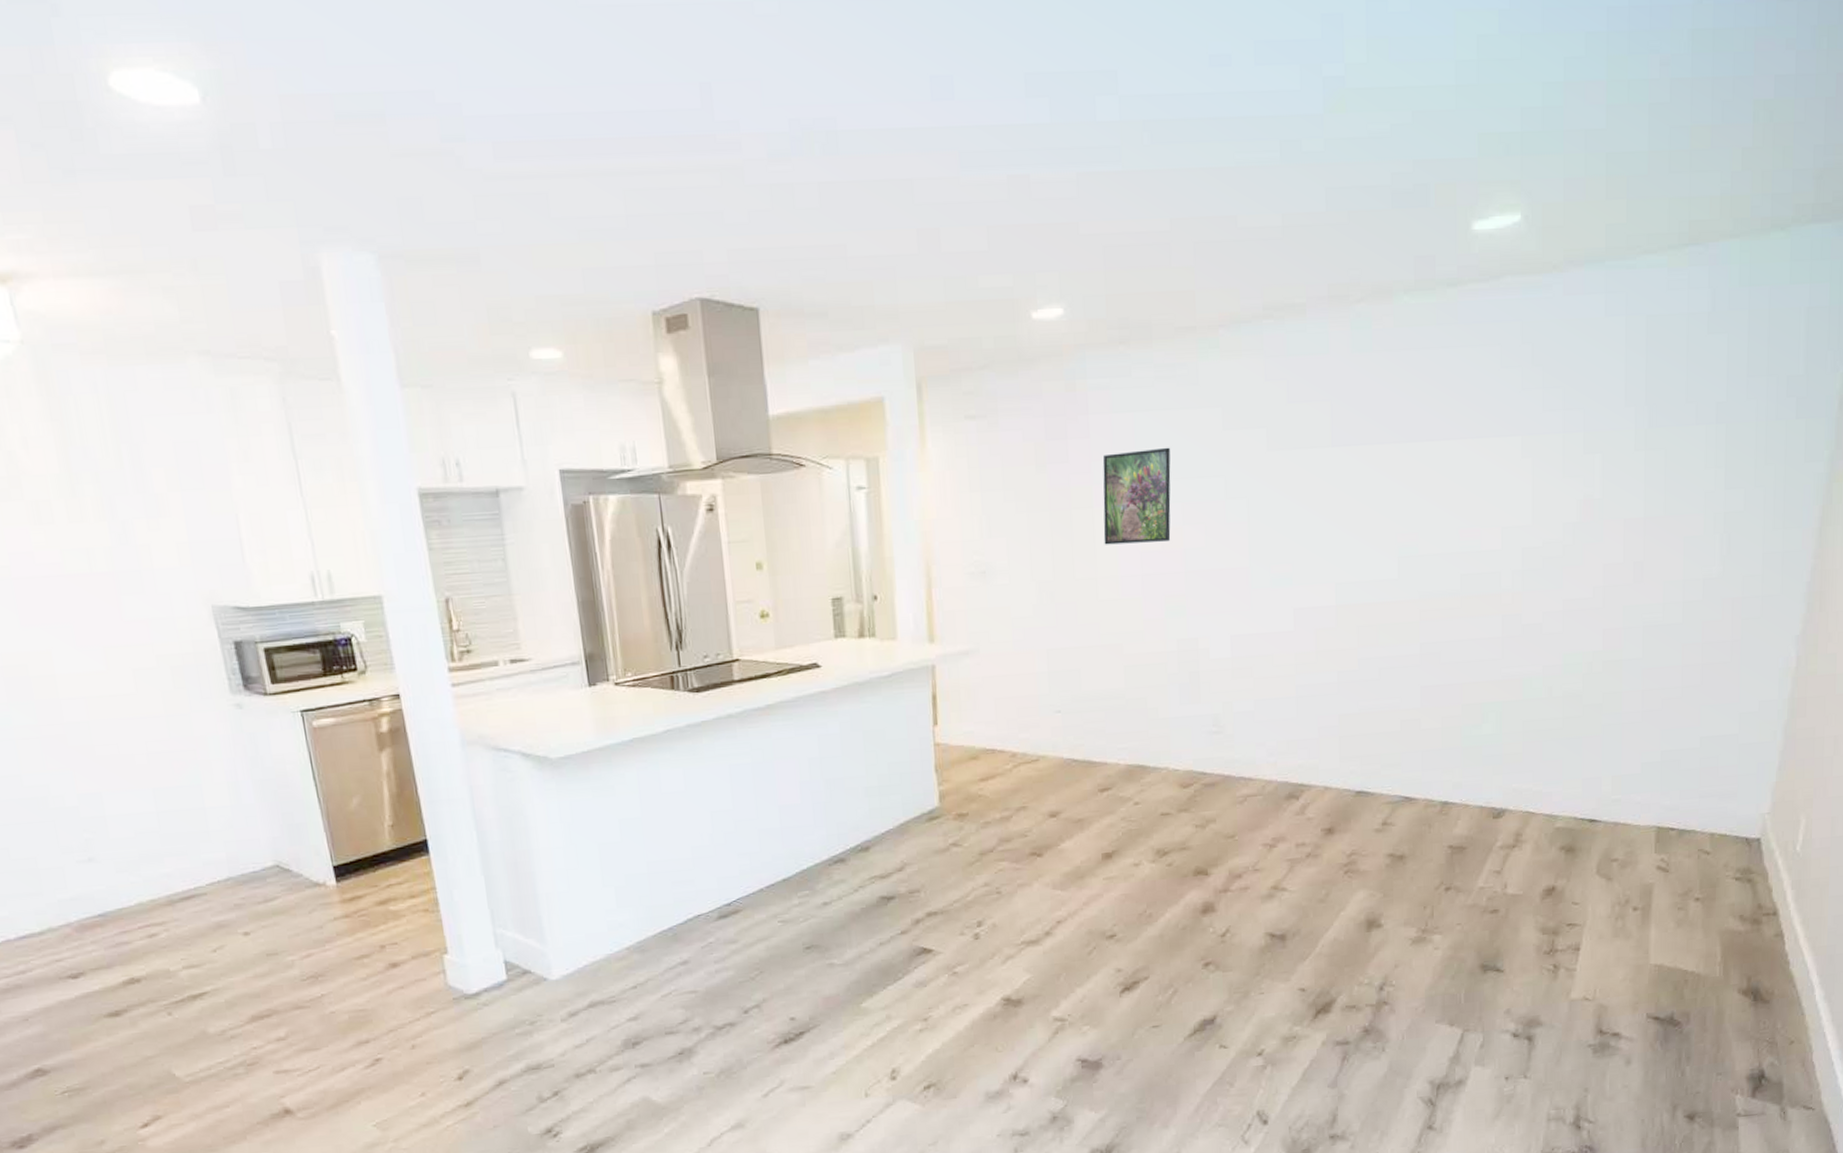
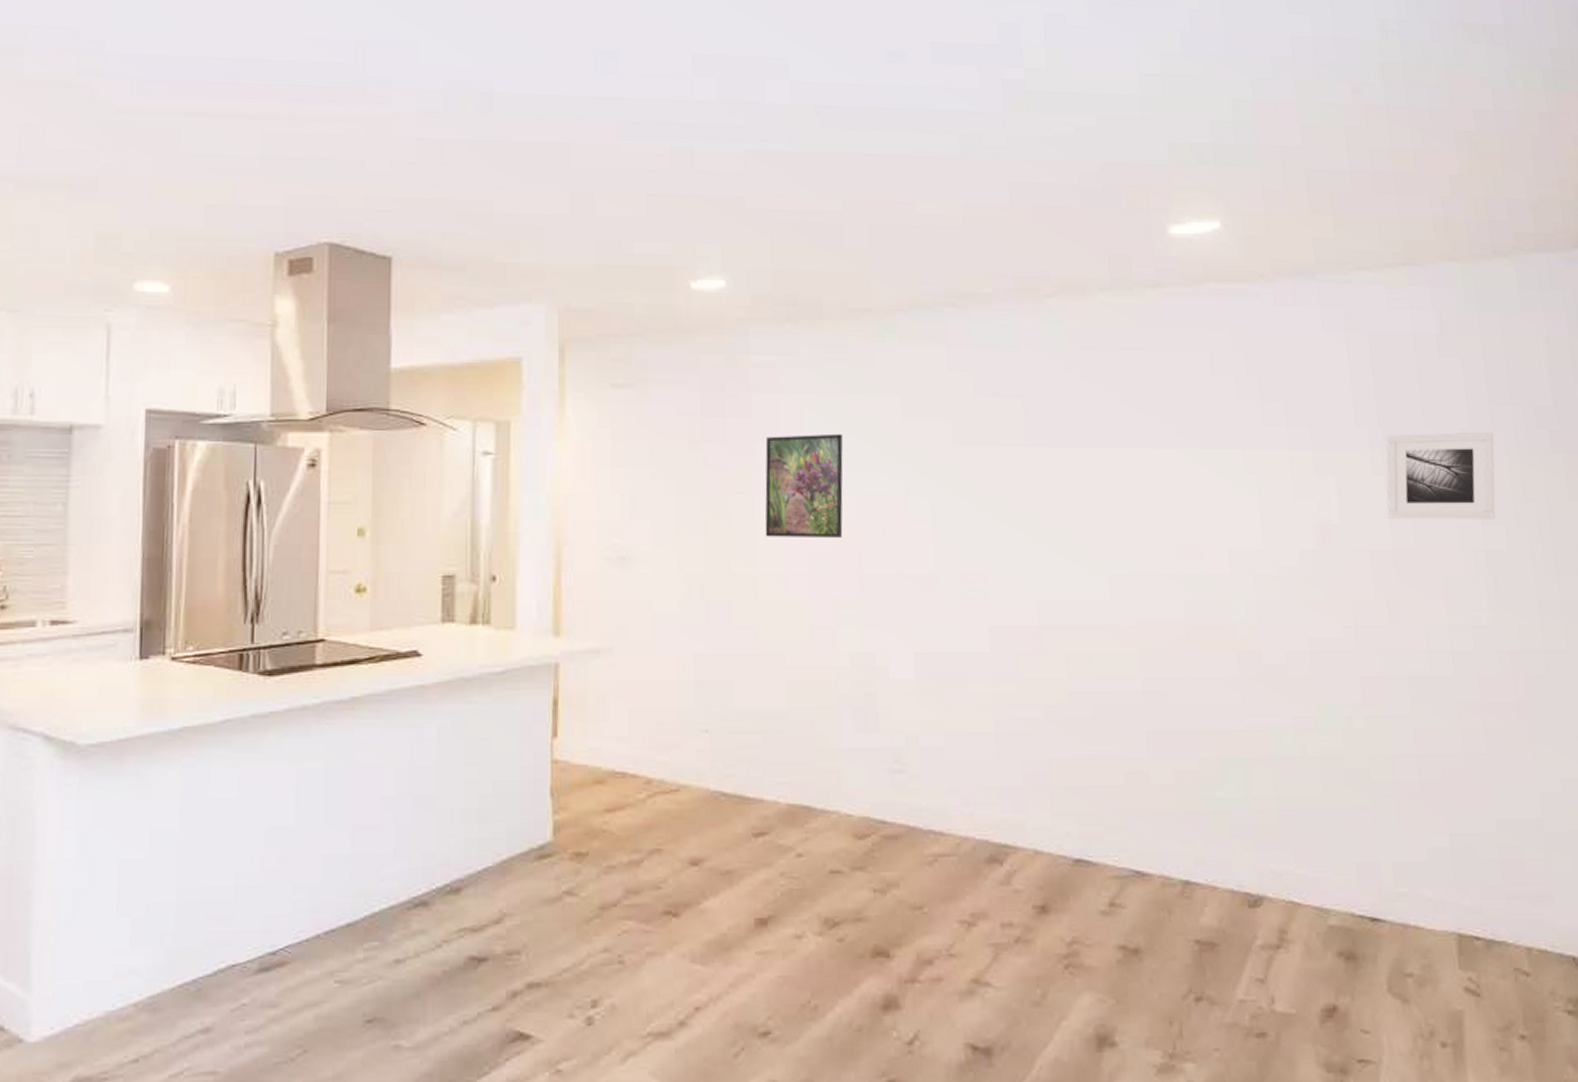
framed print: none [1643,403,1746,490] -> present [1386,432,1495,519]

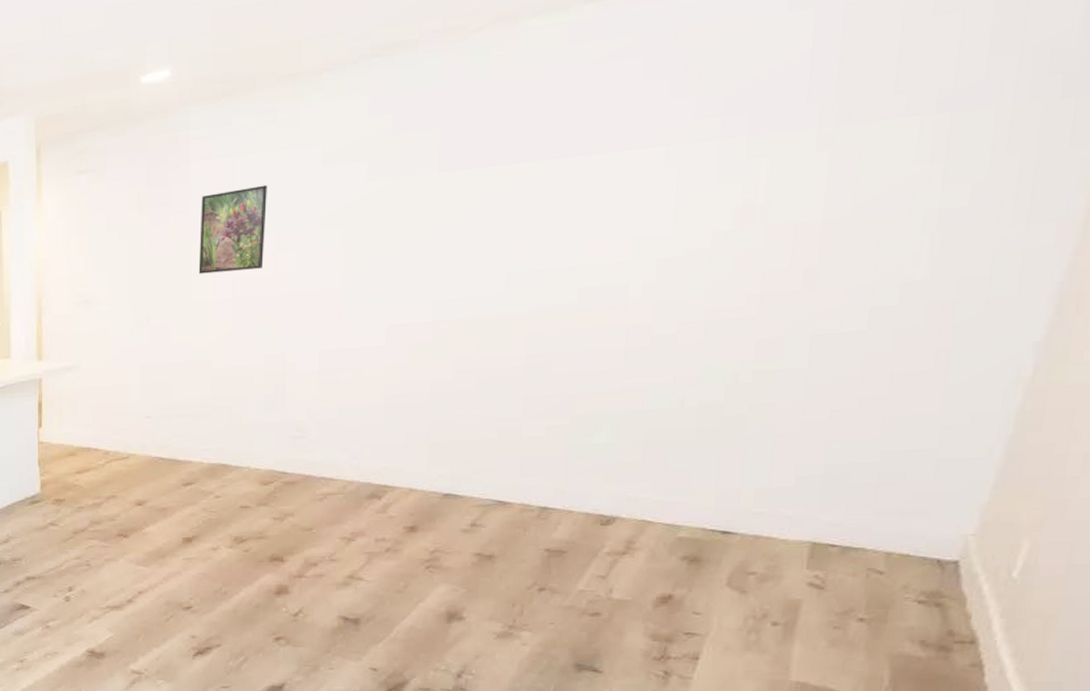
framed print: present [1386,432,1495,519] -> none [824,87,984,191]

